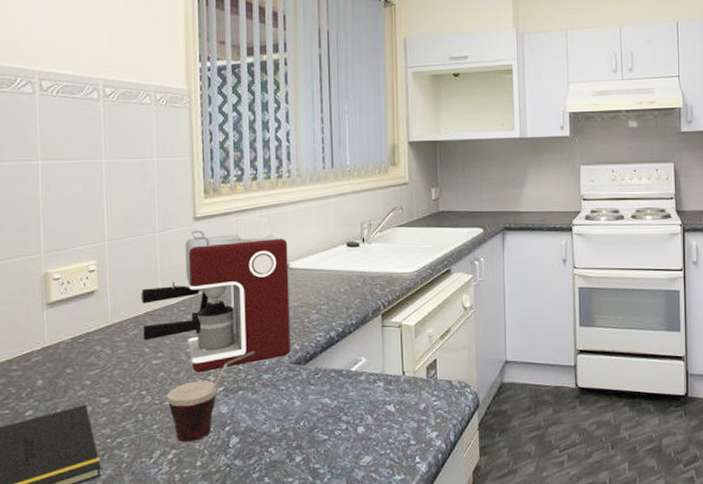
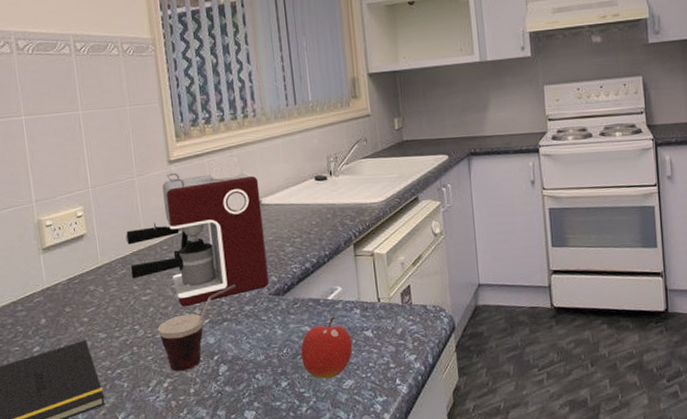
fruit: none [318,388,374,455] -> present [300,316,353,379]

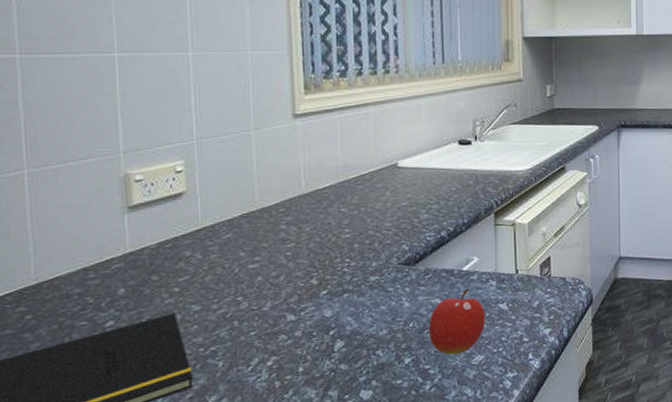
coffee maker: present [125,156,269,307] -> none [234,113,399,277]
cup: present [157,284,236,372] -> none [265,252,362,349]

